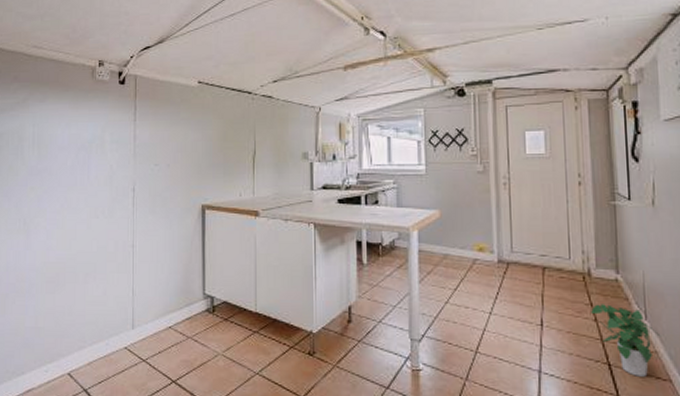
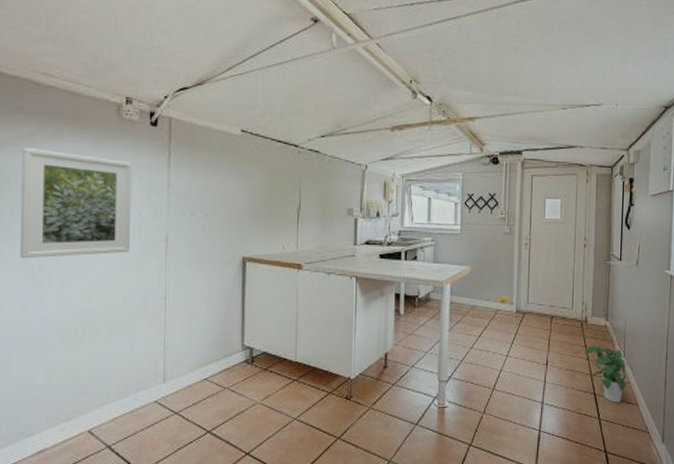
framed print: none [15,111,104,210] -> present [20,147,133,259]

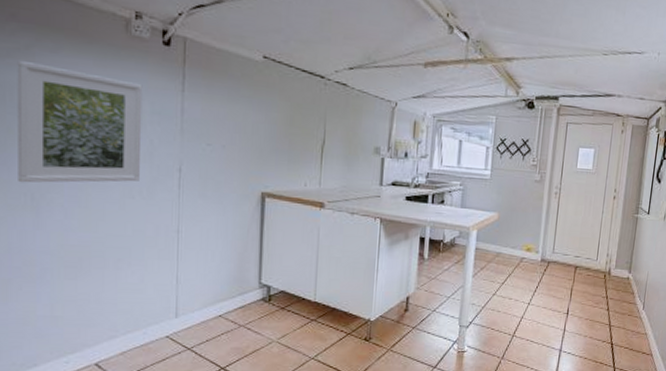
potted plant: present [585,346,634,403] -> none [606,297,651,352]

